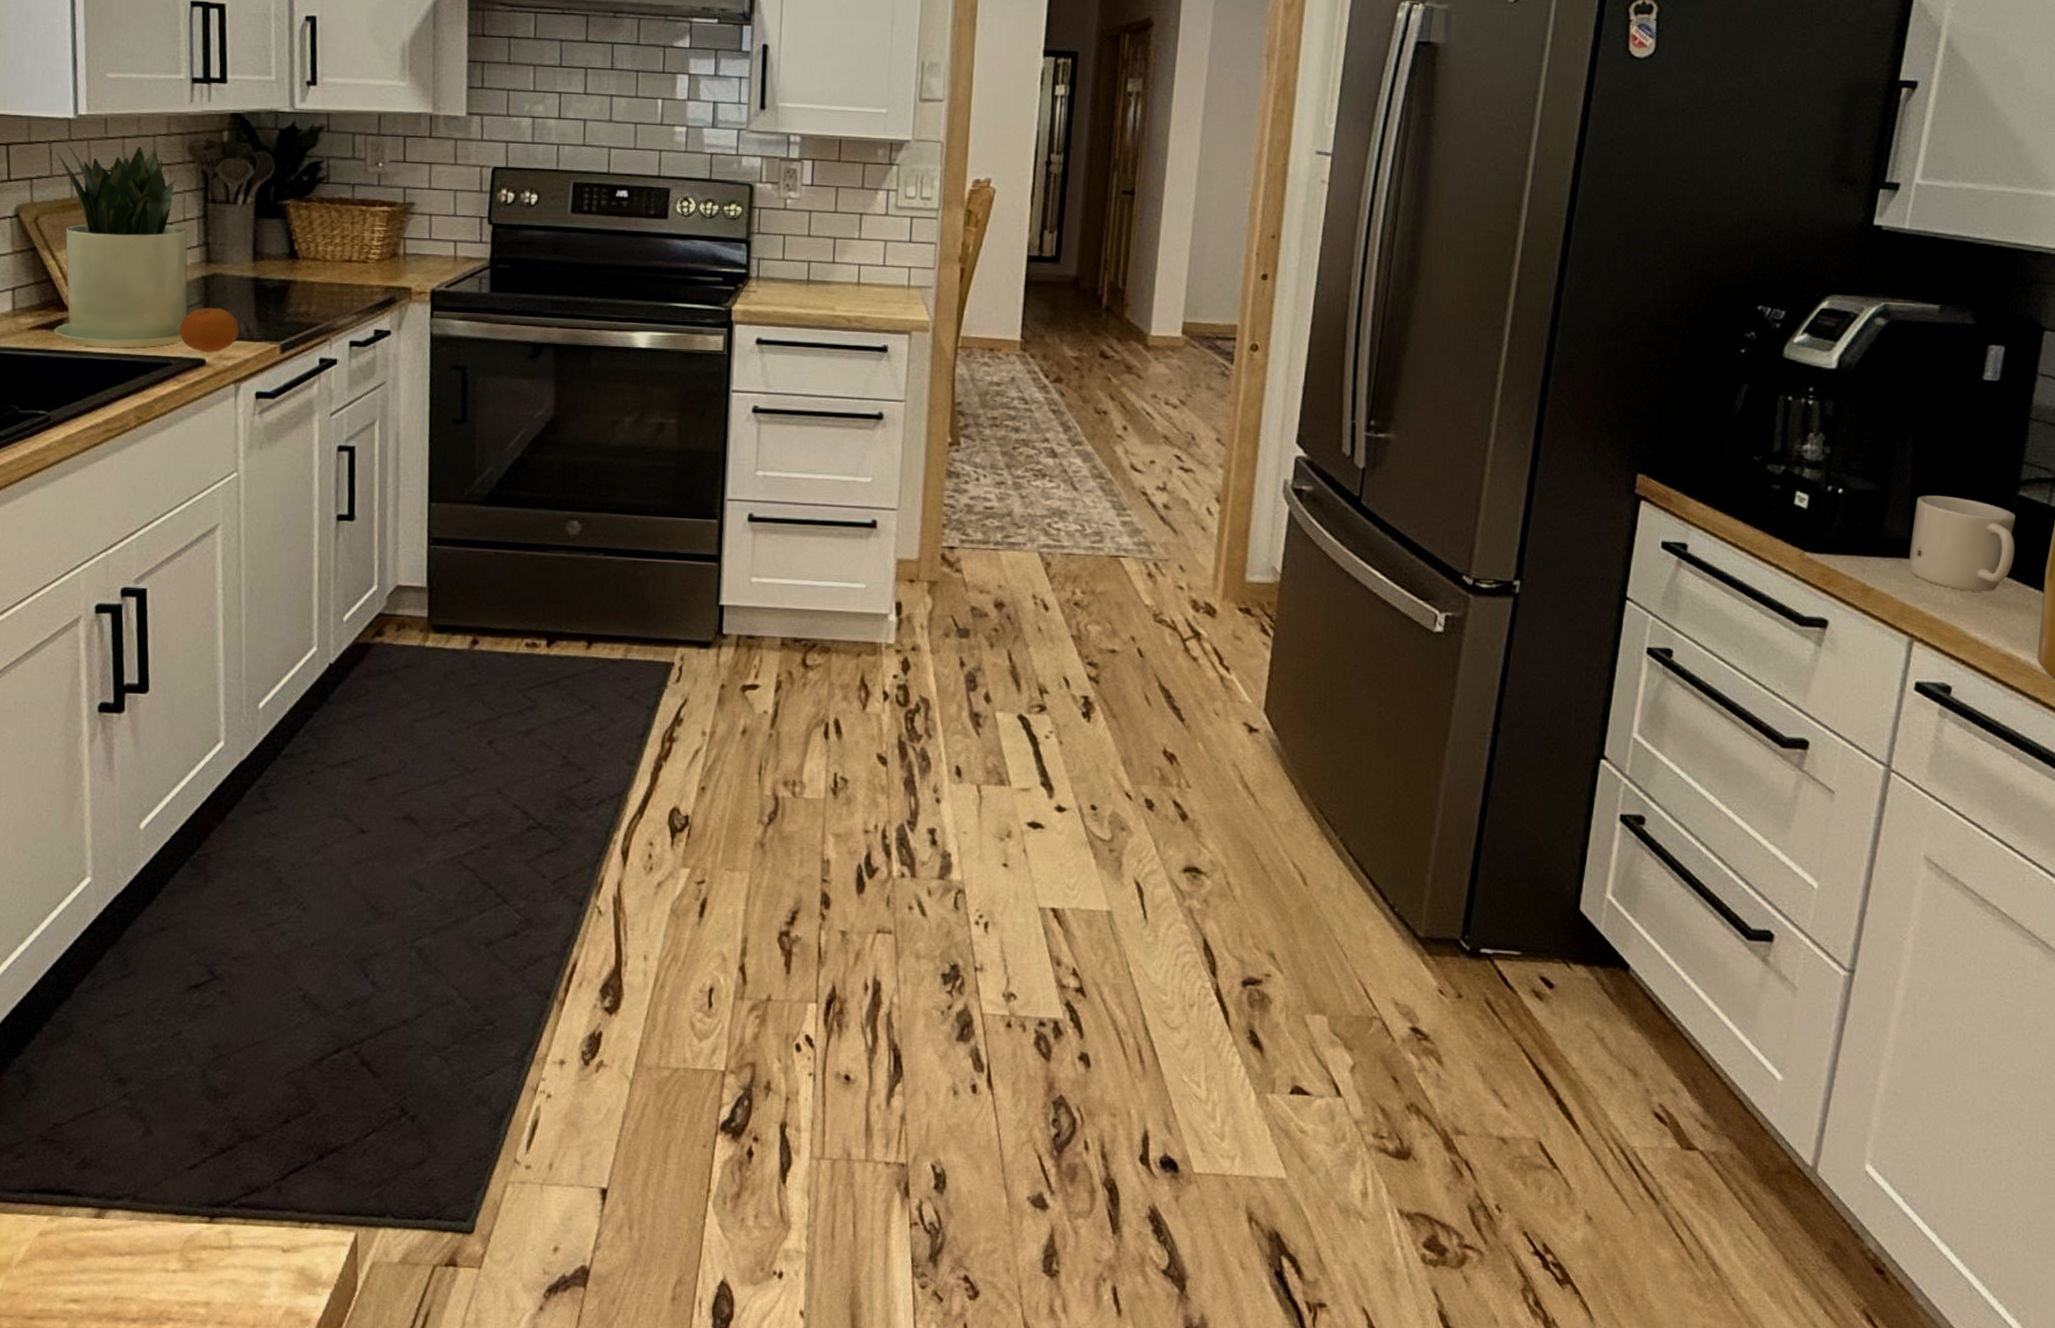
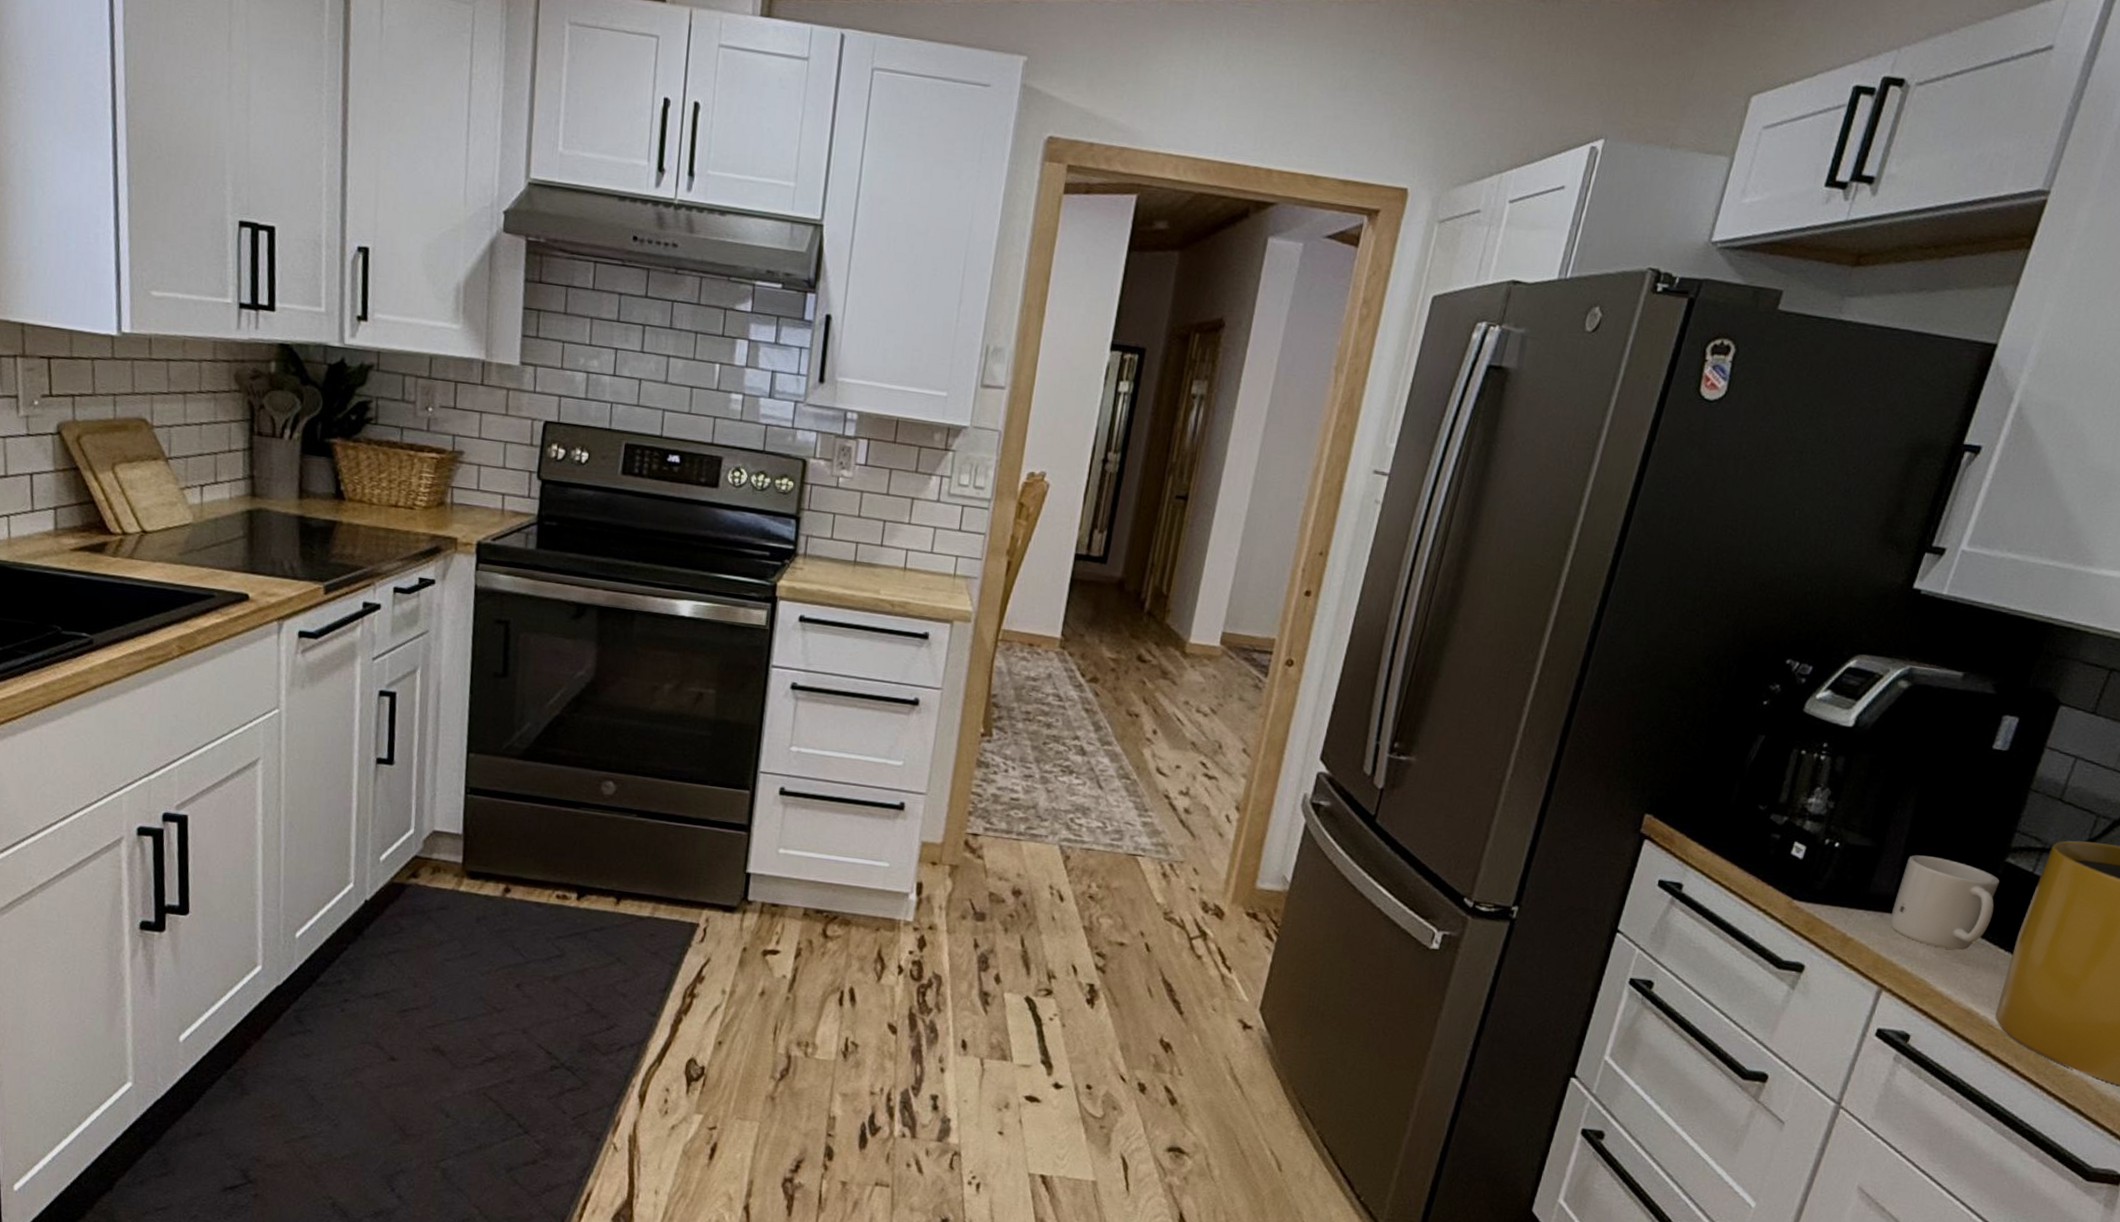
planter: present [54,142,188,349] -> none [96,361,233,578]
fruit: present [179,307,239,352] -> none [223,542,284,588]

